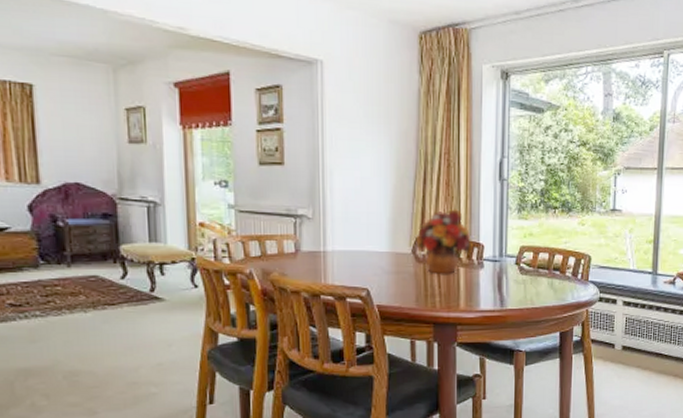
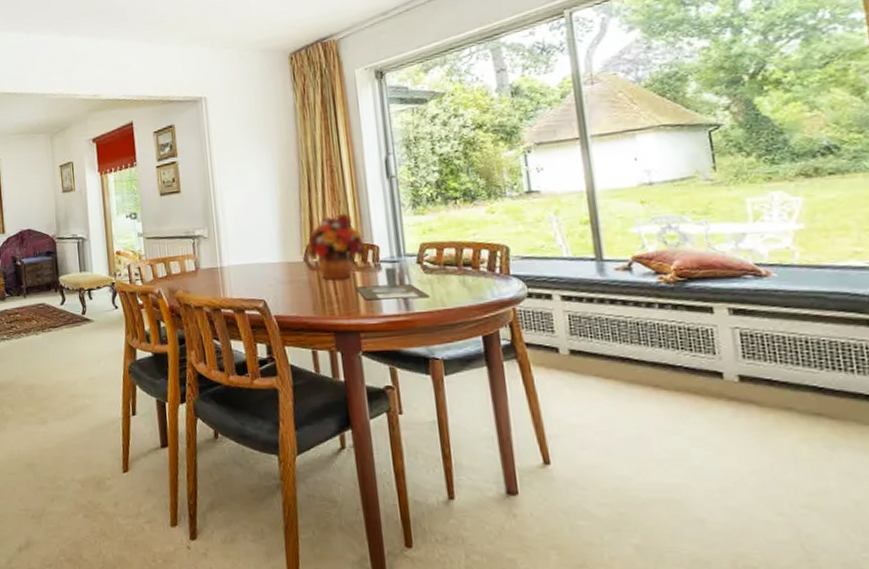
place setting: none [459,266,523,296] -> present [356,267,430,300]

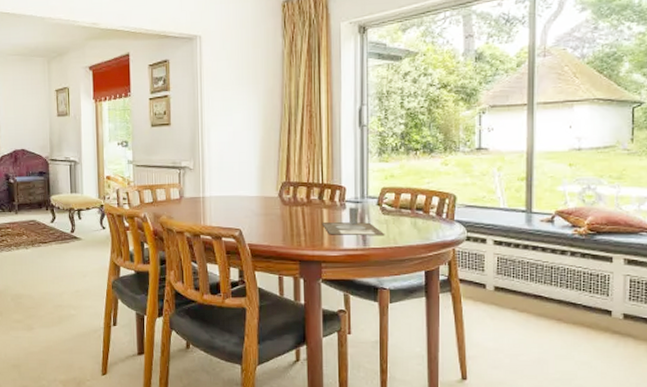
flower arrangement: present [306,212,367,281] -> none [282,154,335,217]

